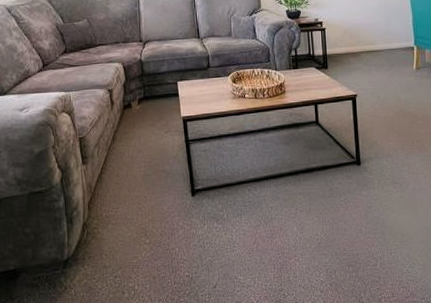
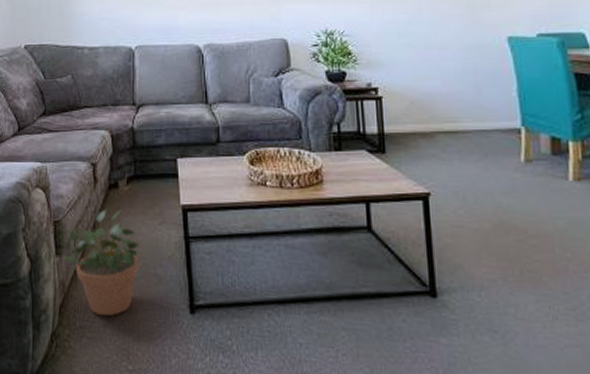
potted plant: none [89,124,153,207] -> present [63,209,142,317]

